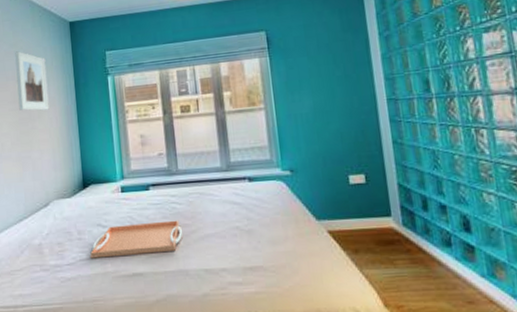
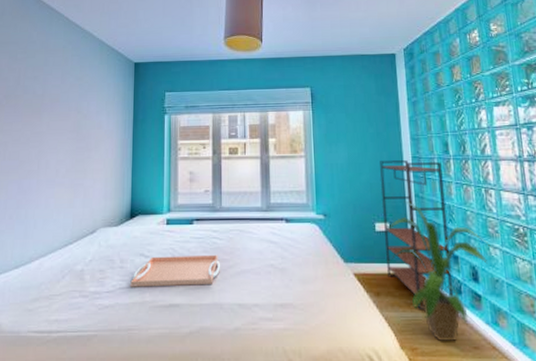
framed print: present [15,51,50,111] -> none [77,85,108,142]
bookshelf: none [350,102,443,265] -> present [380,160,454,309]
house plant: none [362,148,488,297] -> present [387,200,494,341]

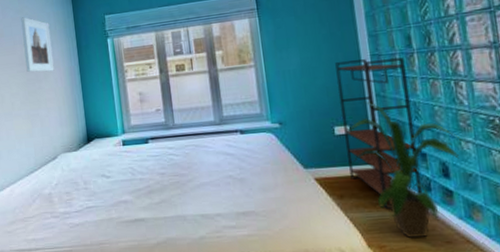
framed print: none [77,85,108,142] -> present [21,17,55,72]
serving tray: present [130,254,220,287] -> none [96,170,180,206]

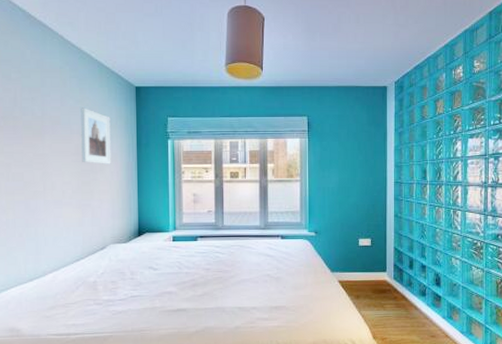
bookshelf: present [335,57,423,209] -> none [365,185,420,308]
house plant: present [347,101,466,238] -> none [367,220,455,332]

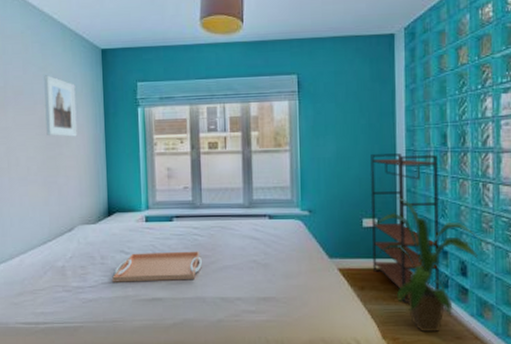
serving tray: none [141,267,222,296] -> present [112,251,202,282]
bookshelf: none [365,185,420,308] -> present [370,153,440,302]
house plant: none [367,220,455,332] -> present [373,195,486,331]

